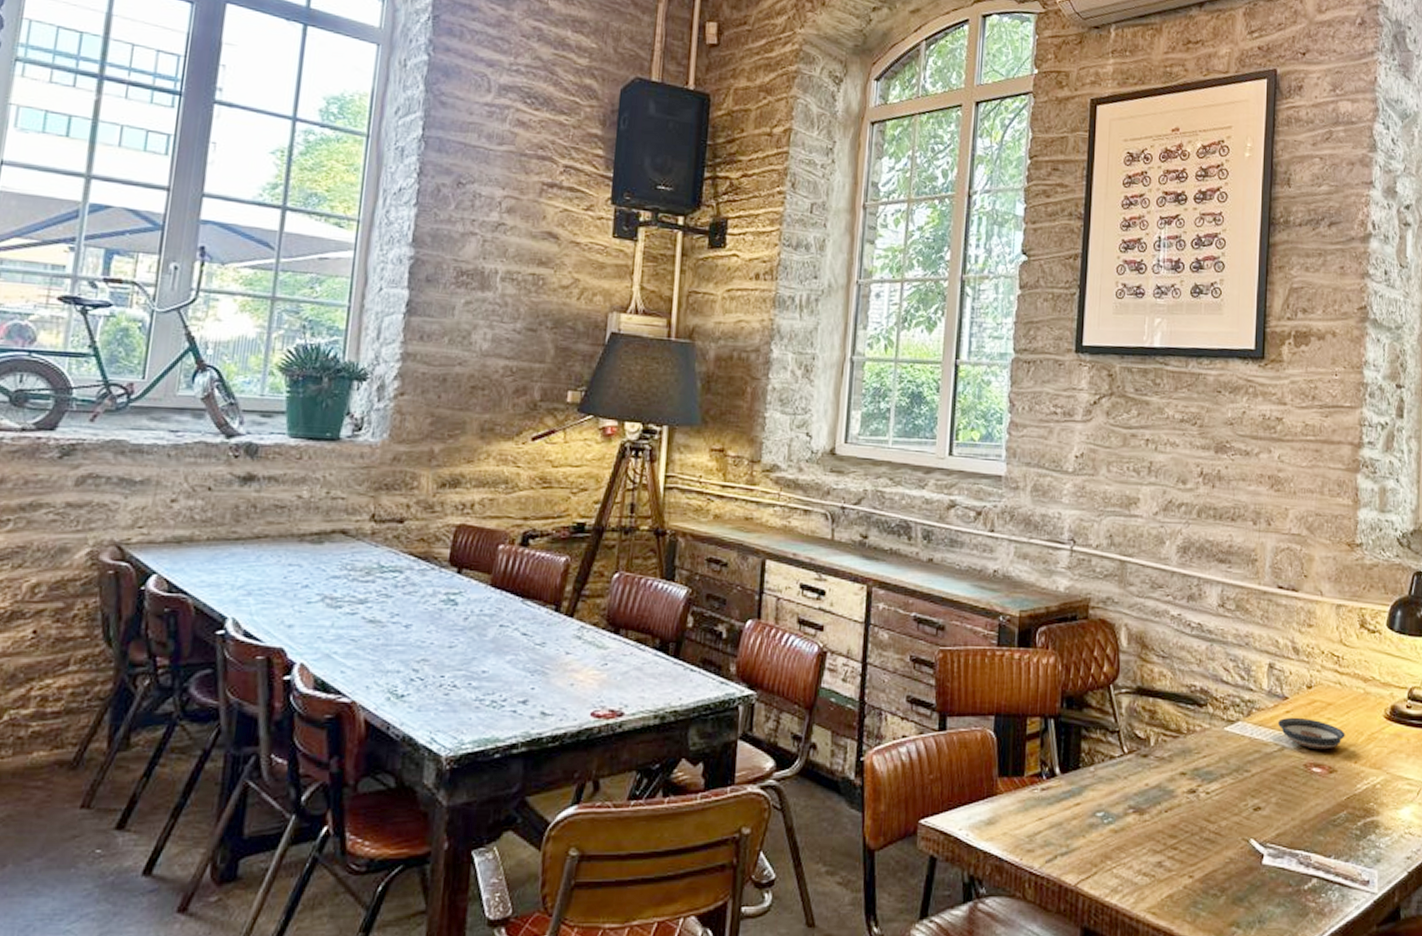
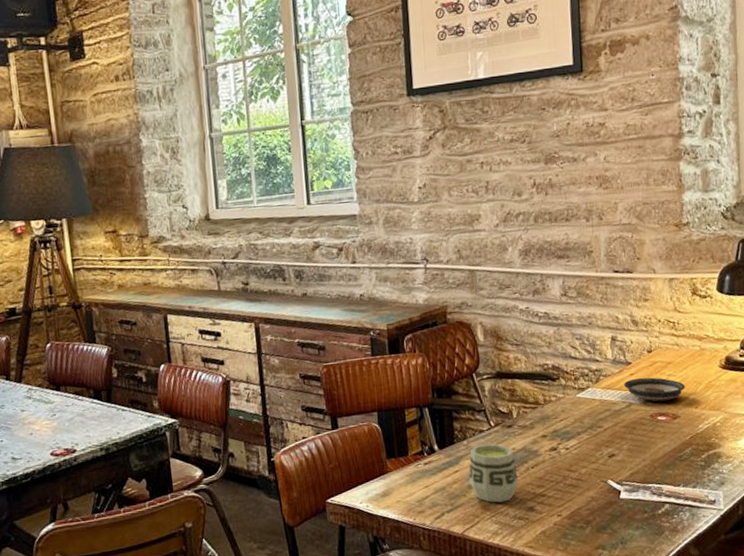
cup: none [1090,774,1149,851] -> present [468,443,519,503]

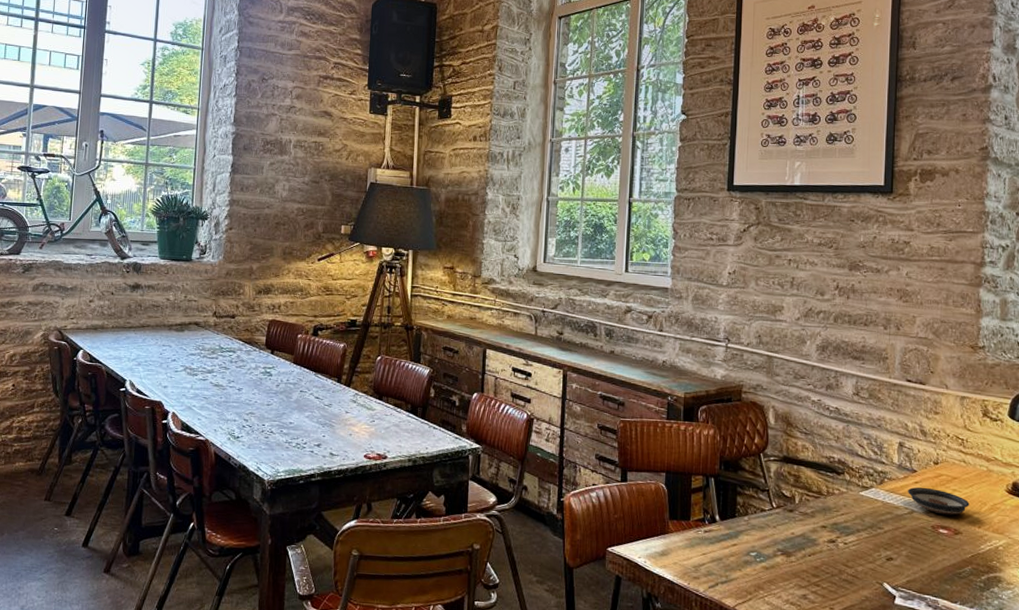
cup: present [468,443,519,503] -> none [745,523,795,584]

